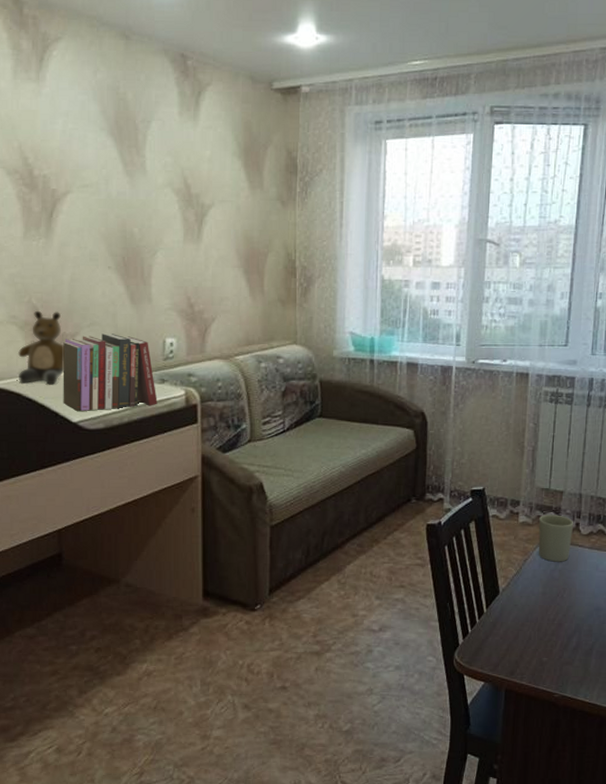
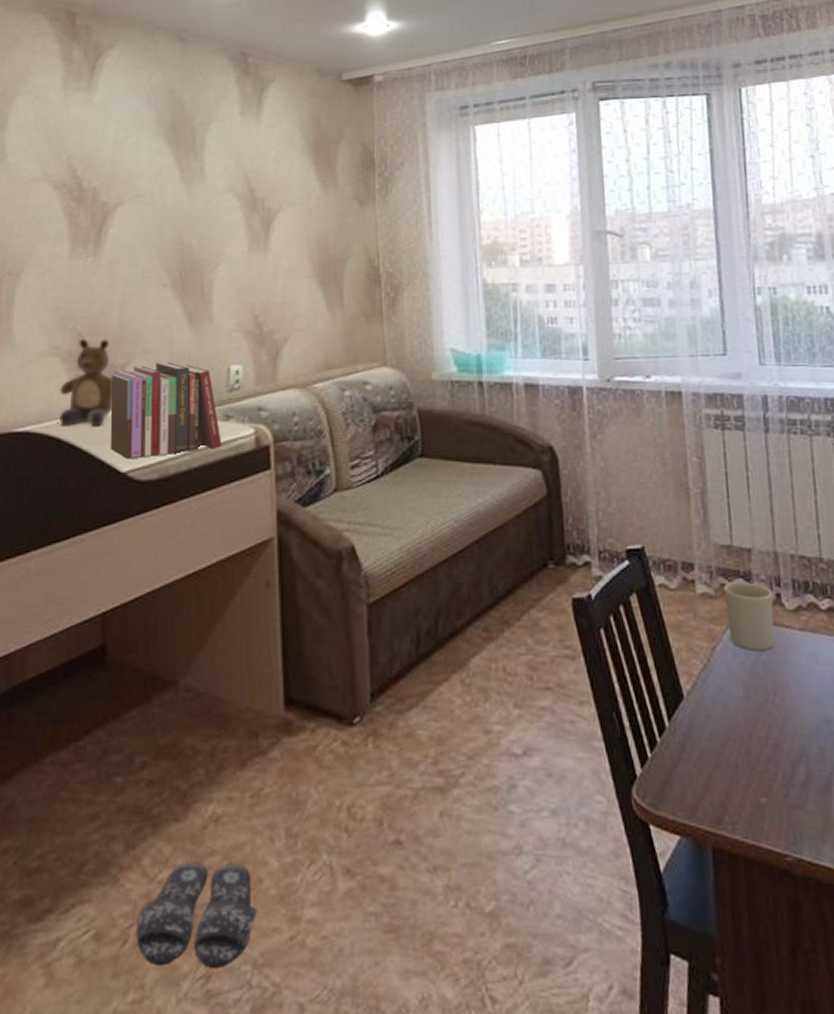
slippers: none [88,702,179,768] -> present [137,862,258,968]

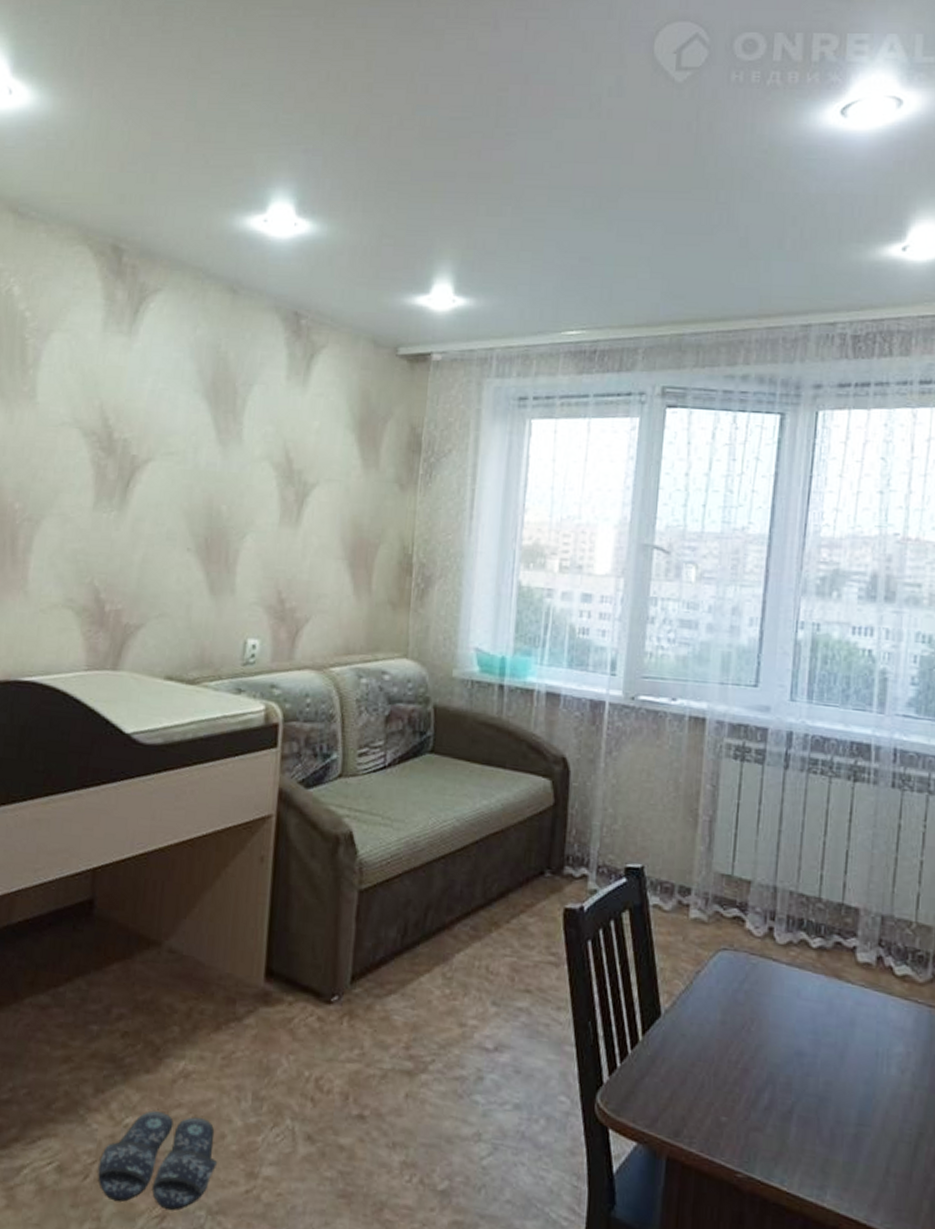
bear: present [60,338,113,427] -> none [68,594,126,686]
books: present [110,362,222,458] -> none [116,627,231,722]
mug: present [724,582,774,651] -> none [716,911,766,980]

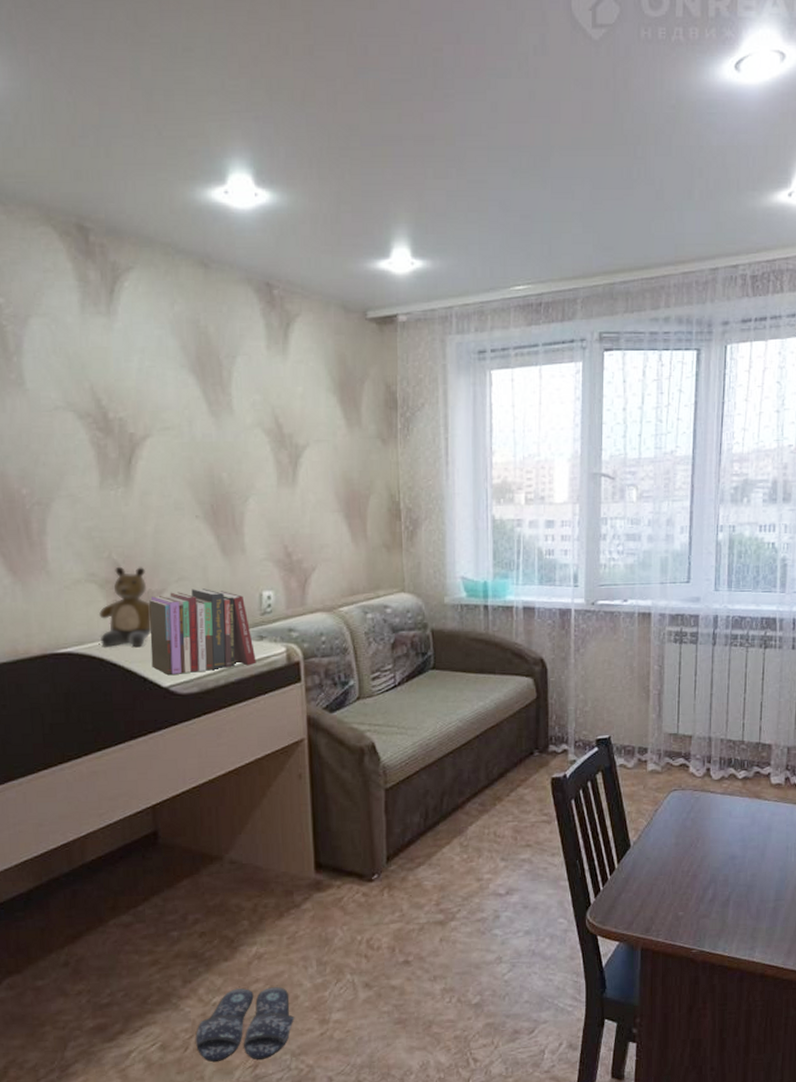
bear: none [68,594,126,686] -> present [99,566,152,648]
books: none [116,627,231,722] -> present [149,589,256,675]

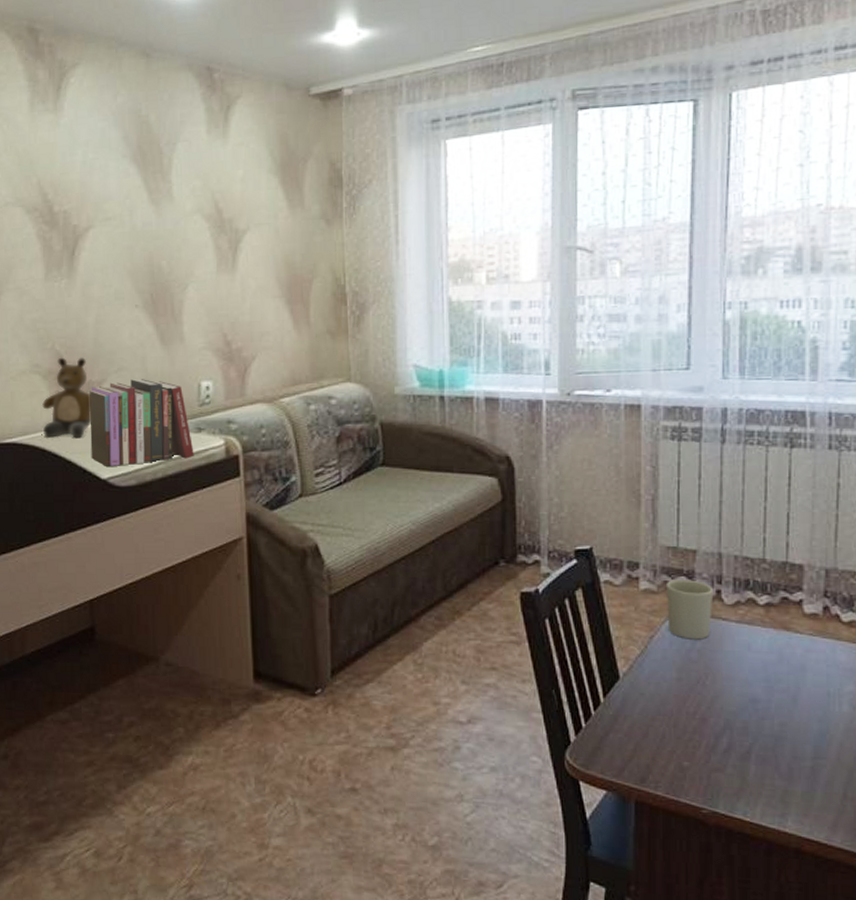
slippers: present [196,987,295,1062] -> none [130,800,232,880]
mug: none [669,760,705,811] -> present [667,579,714,640]

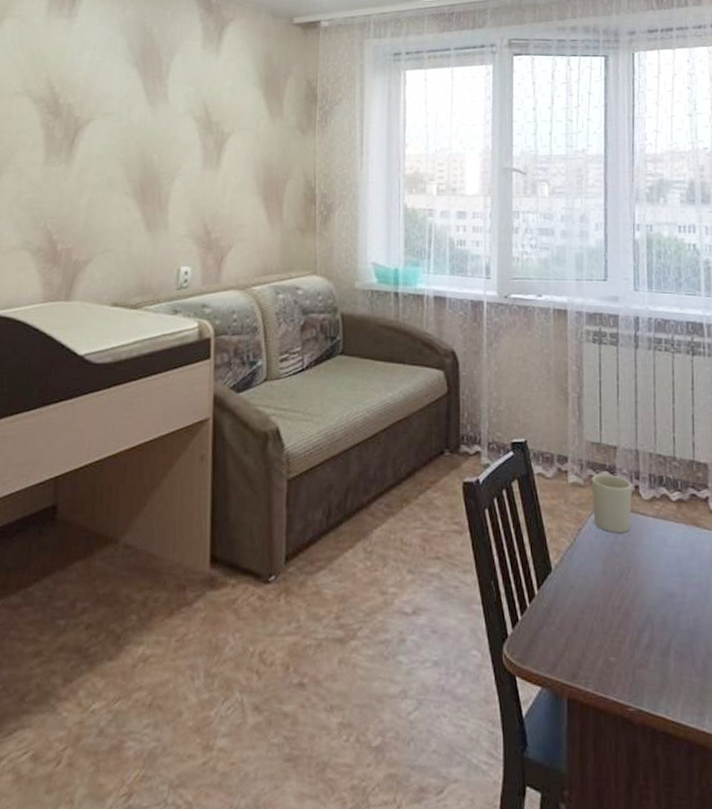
bear: present [42,357,92,439] -> none [27,236,76,314]
books: present [90,379,194,466] -> none [70,261,169,343]

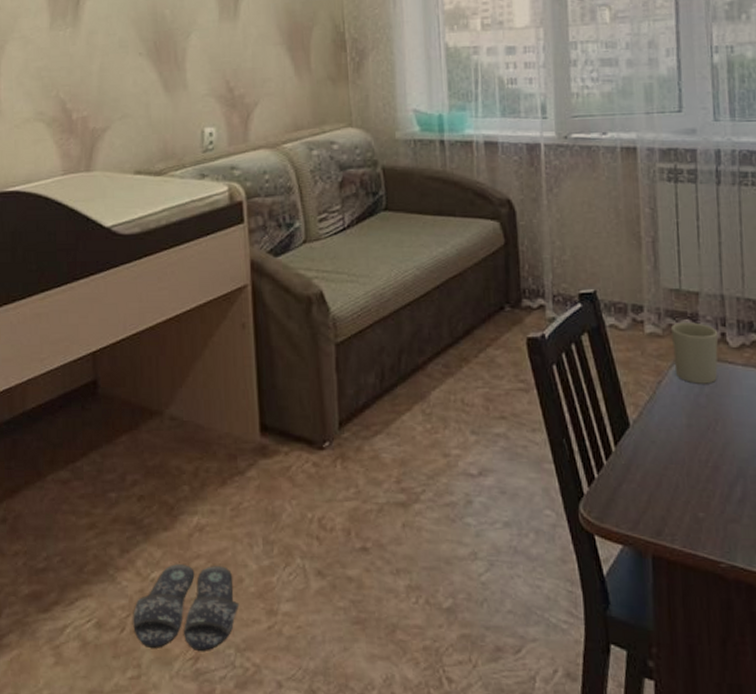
slippers: none [69,695,177,787] -> present [133,564,240,651]

